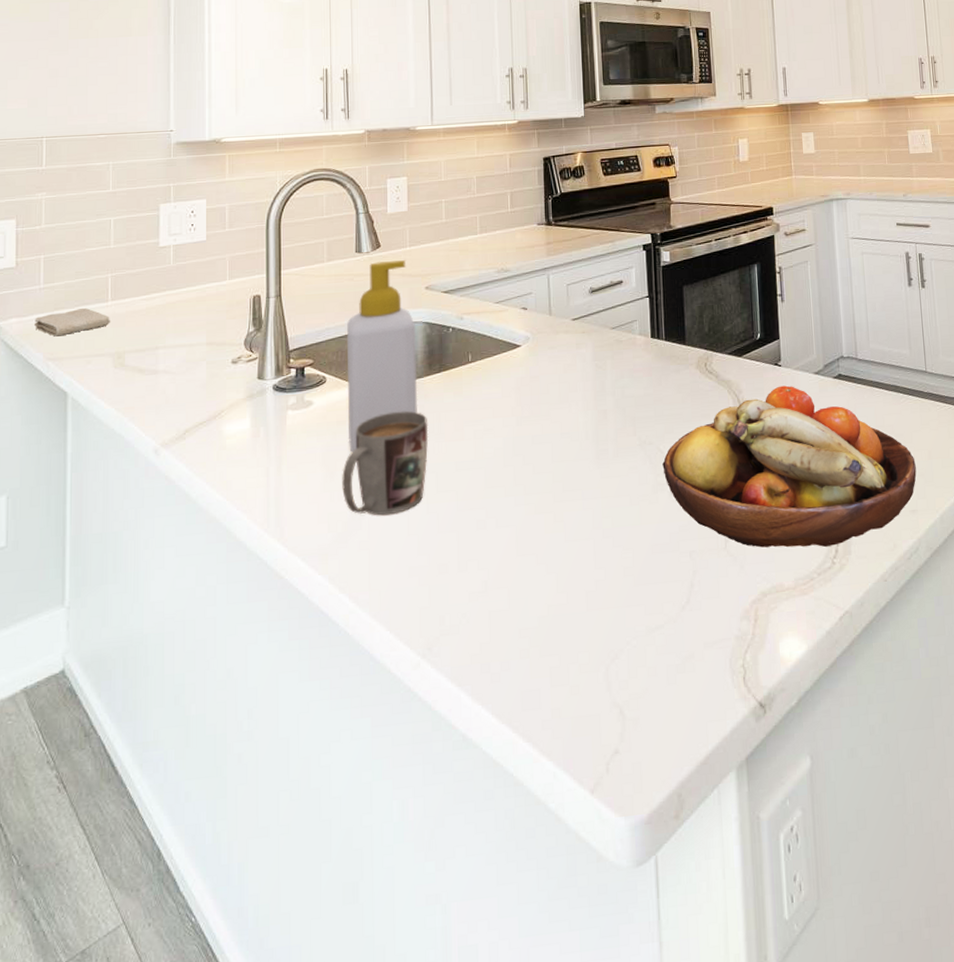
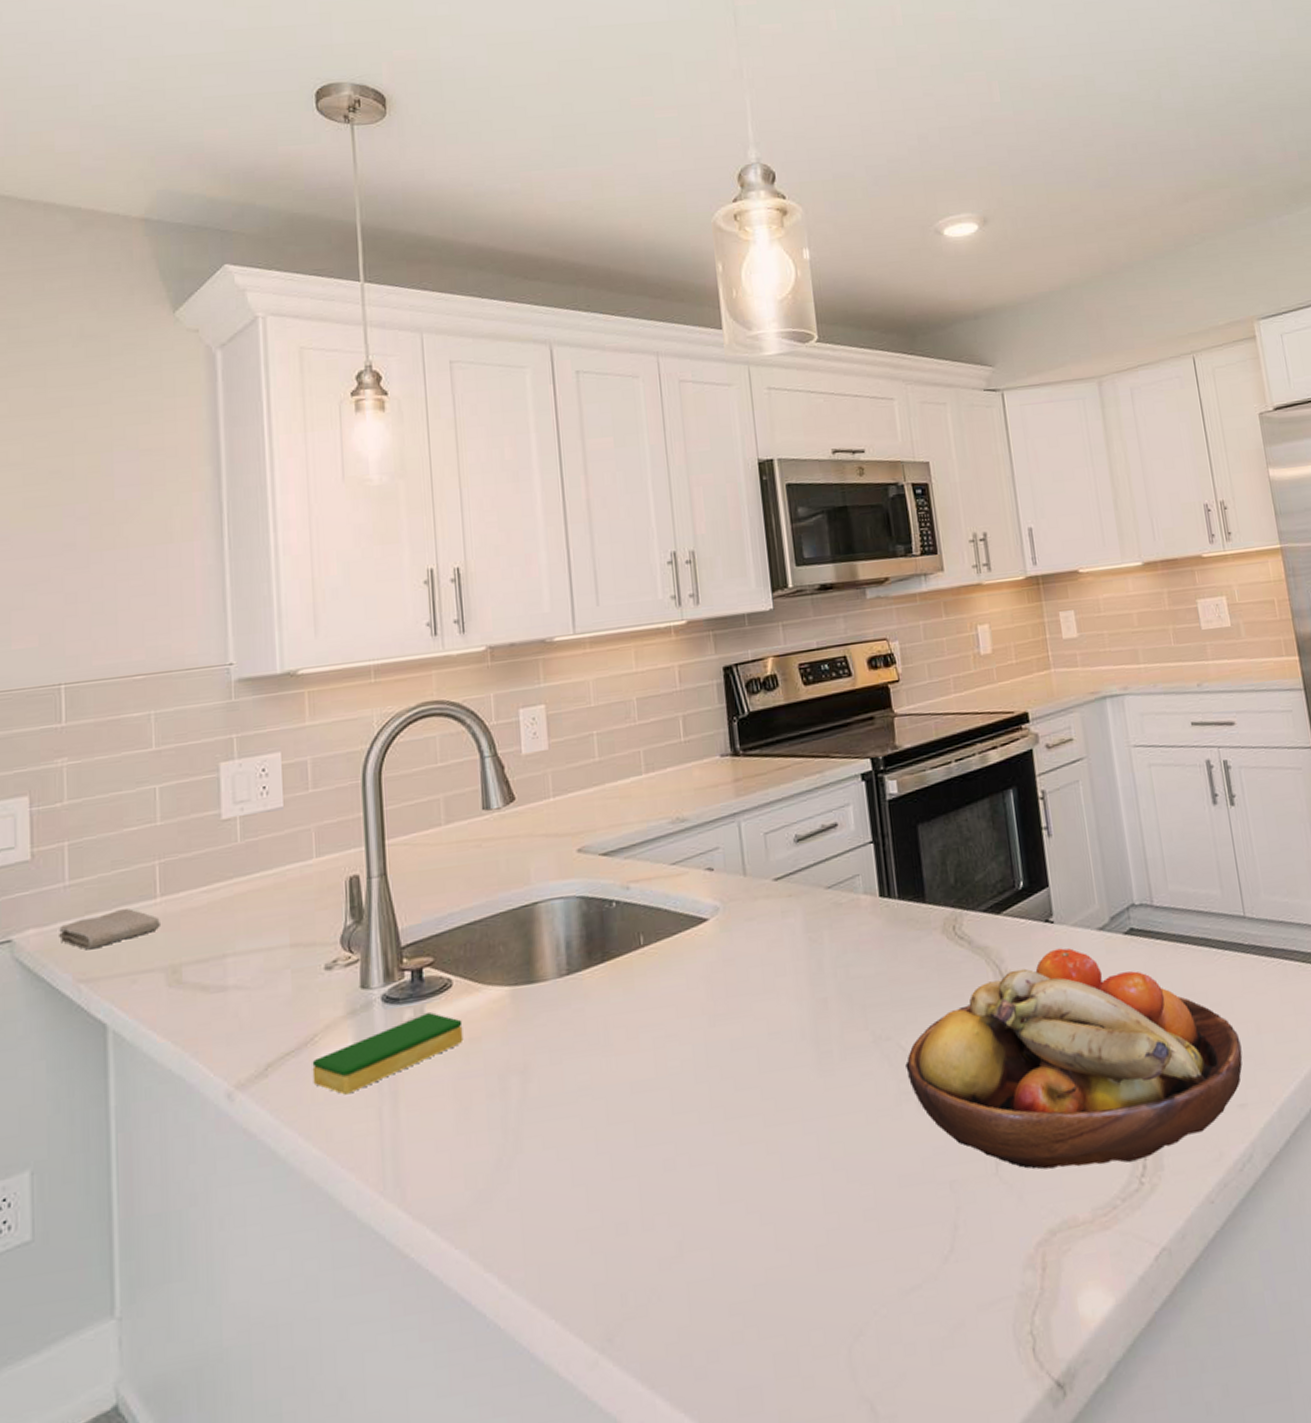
dish sponge: none [219,400,333,456] -> present [312,1012,464,1095]
mug: present [342,411,429,516] -> none [480,1017,593,1162]
soap bottle: present [347,260,418,453] -> none [476,815,577,1079]

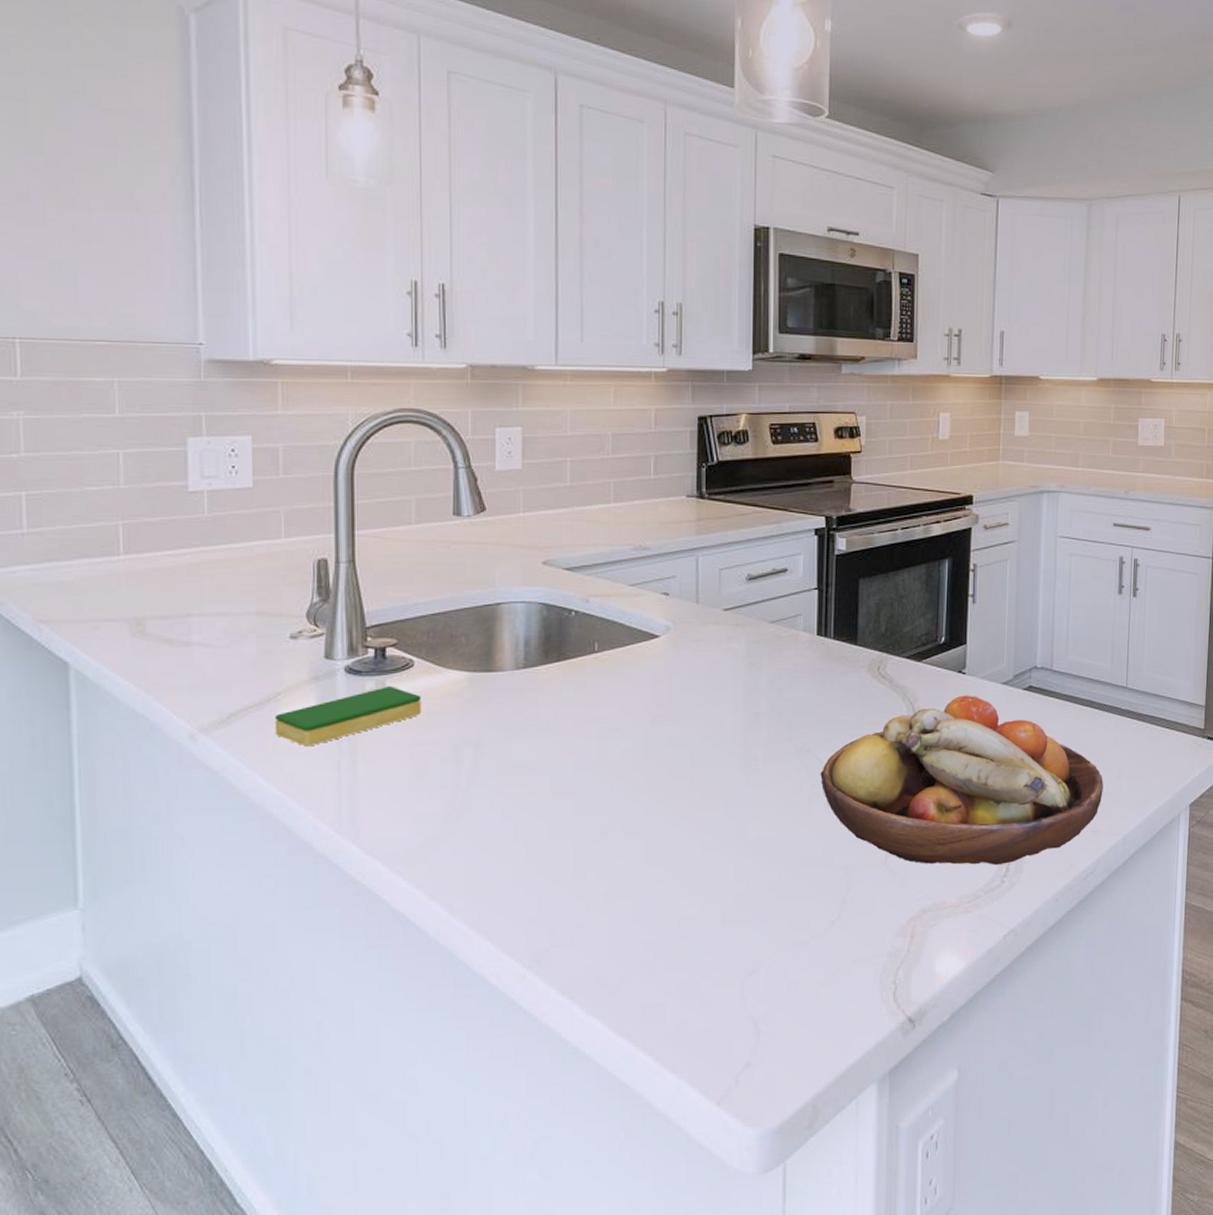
washcloth: present [59,908,160,950] -> none [17,562,124,594]

